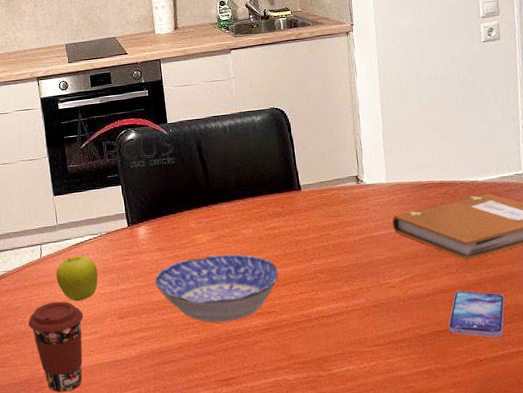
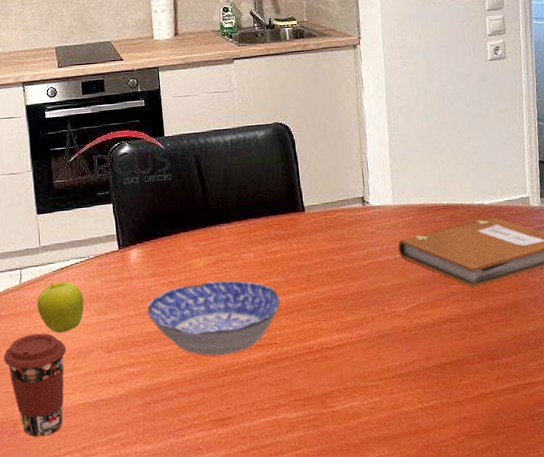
smartphone: present [448,290,505,338] -> none [454,319,511,370]

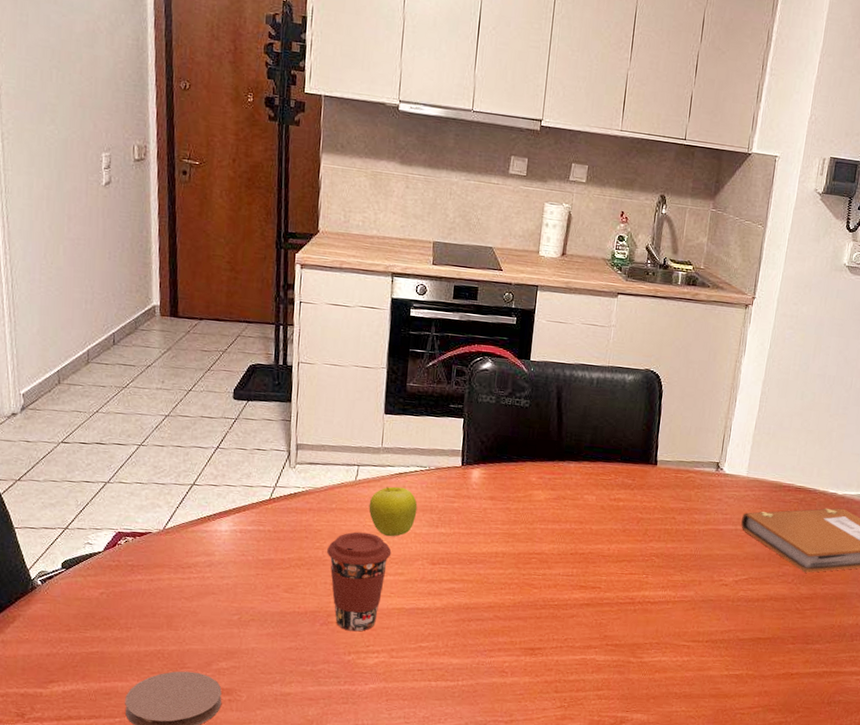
bowl: present [146,280,281,356] -> none [477,514,614,590]

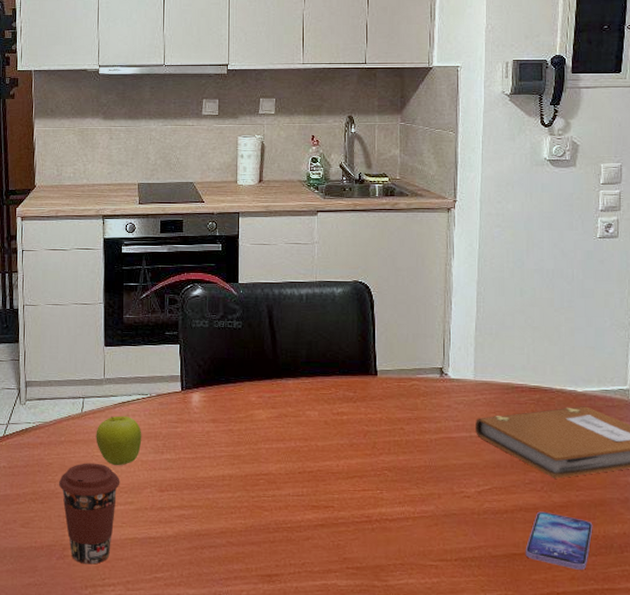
smartphone: none [769,601,832,655] -> present [525,511,593,570]

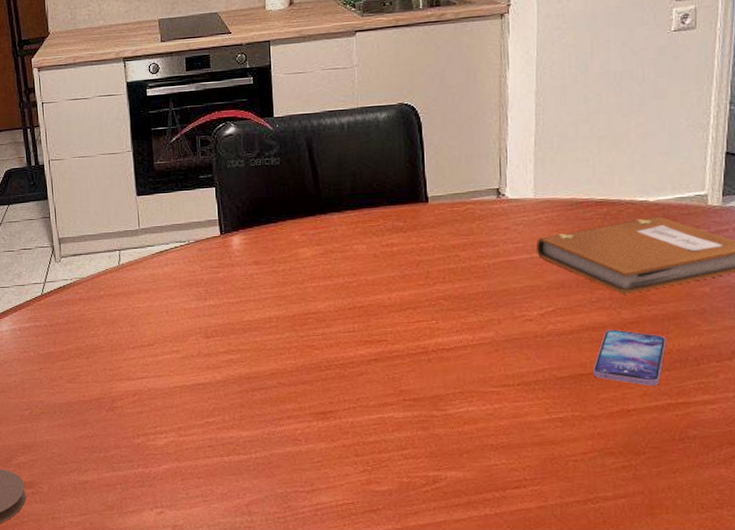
coffee cup: present [58,463,120,564] -> none [101,314,165,414]
fruit: present [96,416,142,466] -> none [135,265,183,316]

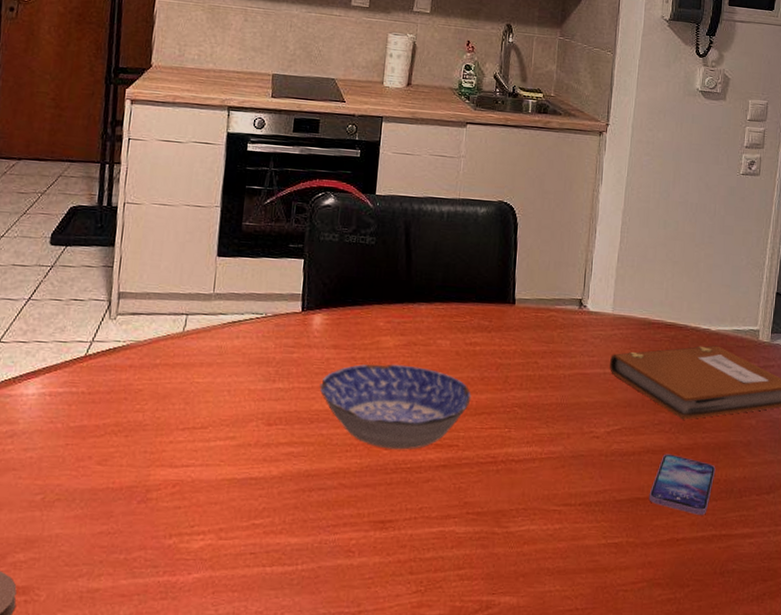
bowl: none [247,272,394,349] -> present [319,364,471,450]

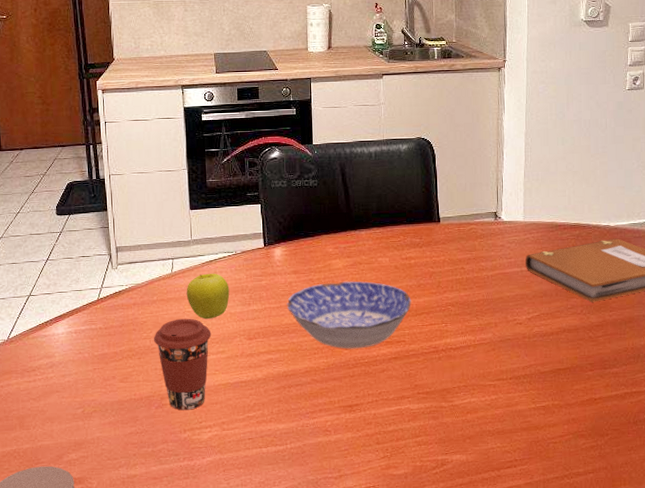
coffee cup: none [147,390,222,509] -> present [153,318,212,411]
fruit: none [197,337,253,395] -> present [186,273,230,320]
smartphone: present [649,454,716,515] -> none [568,331,624,378]

